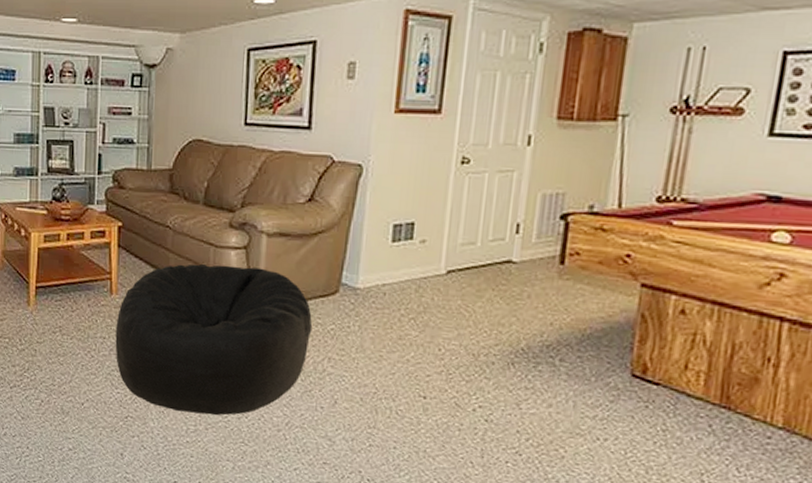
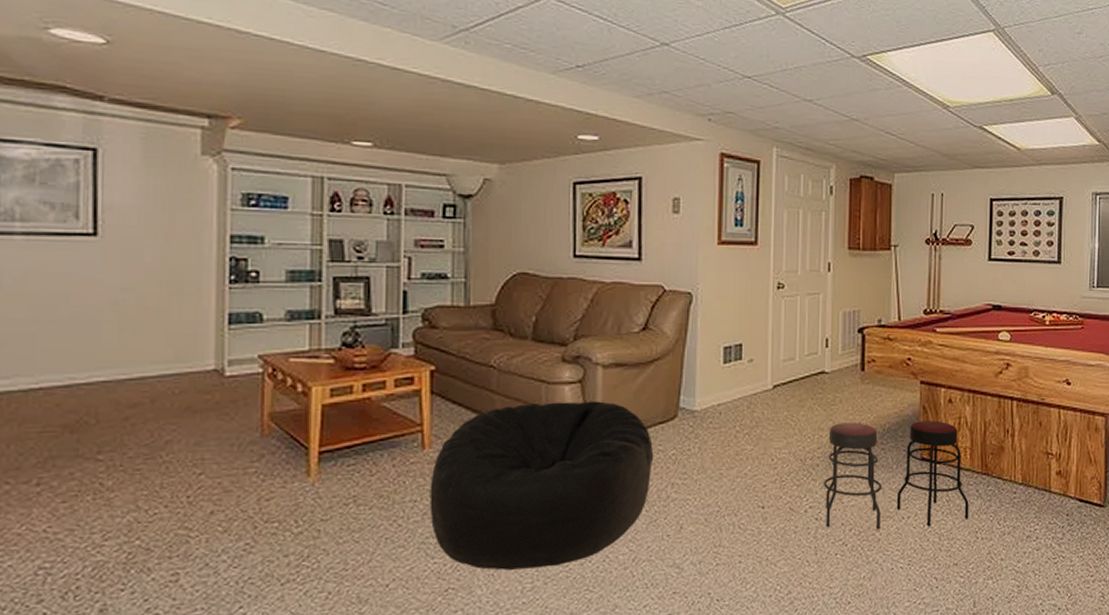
bar stool: none [497,320,696,457] -> present [824,420,969,530]

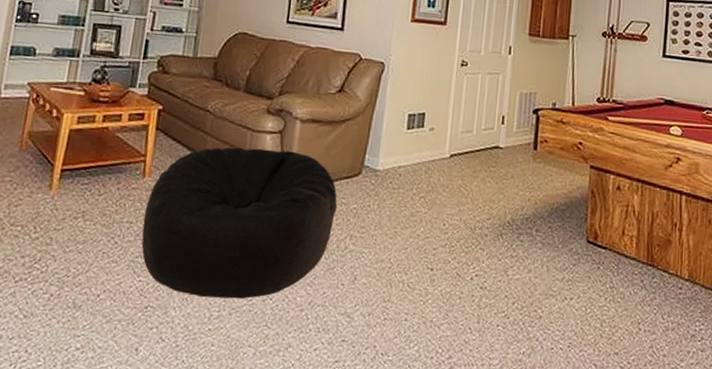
bar stool: present [824,420,969,530] -> none [490,197,633,311]

